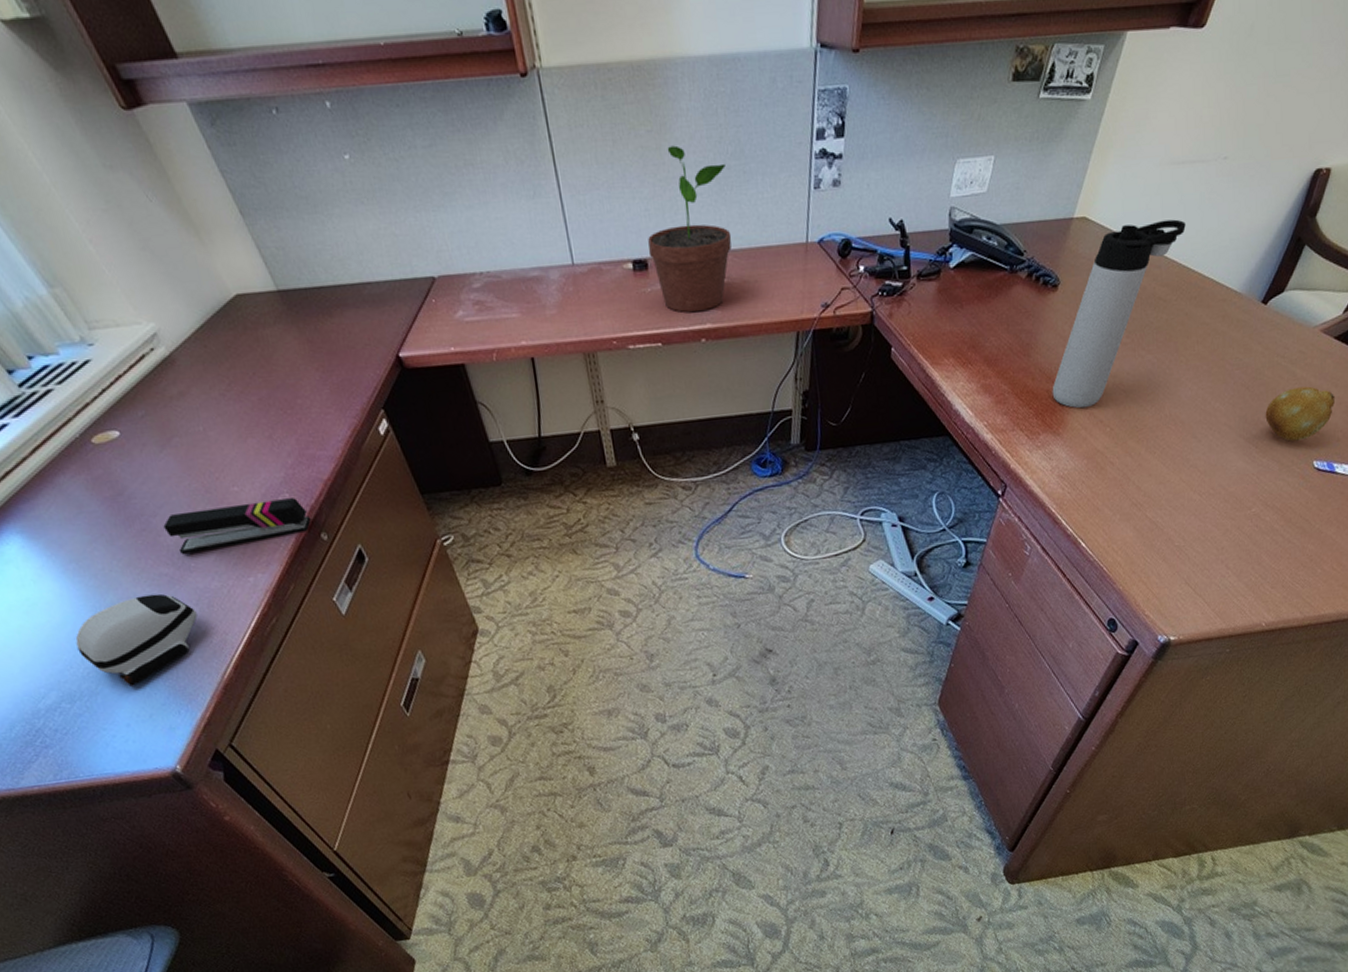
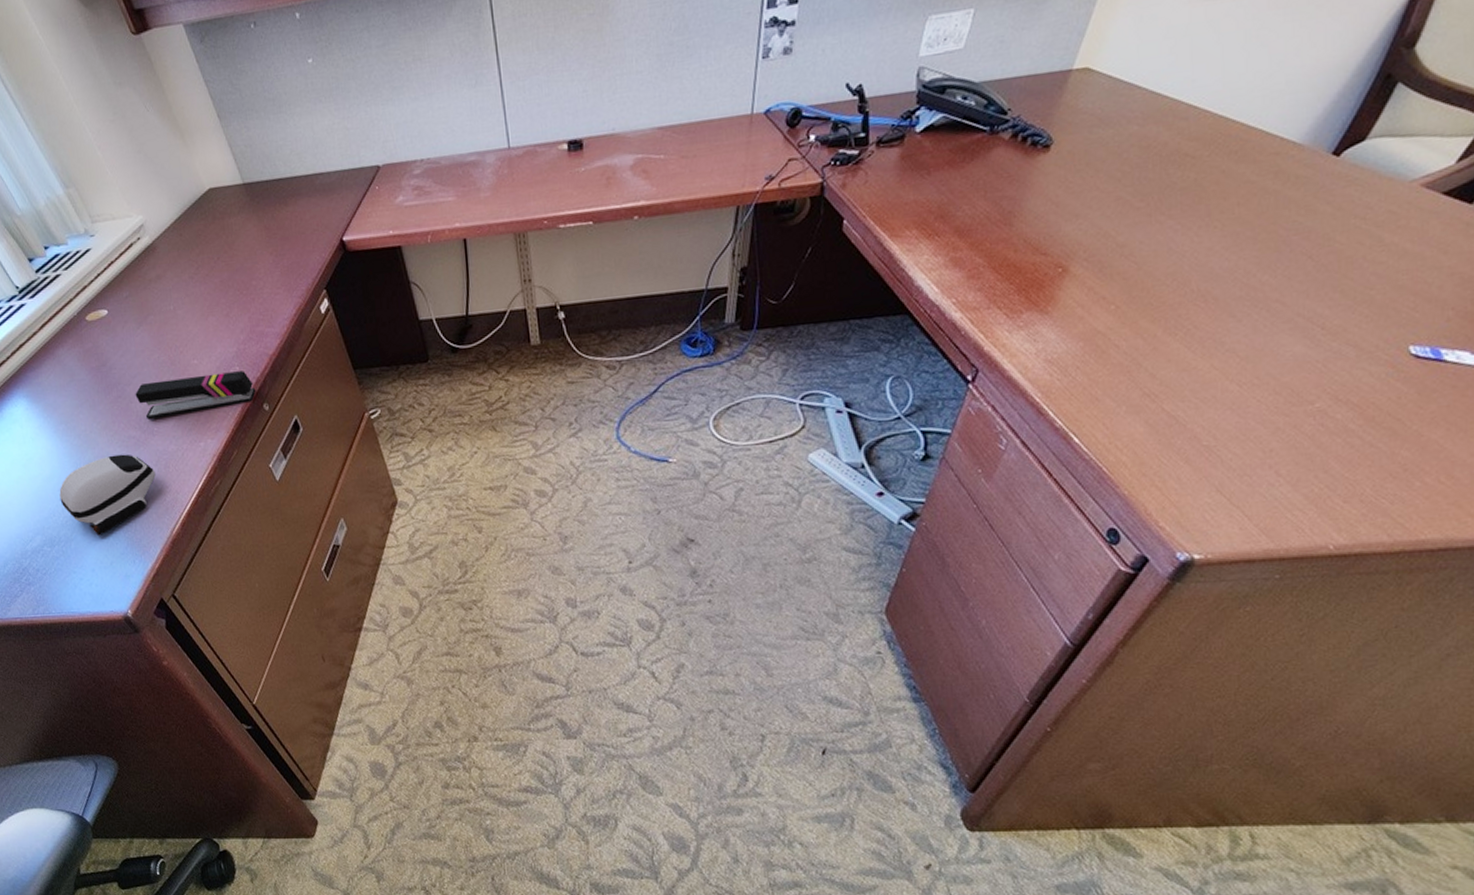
potted plant: present [648,145,732,313] -> none [584,26,671,190]
thermos bottle: present [1052,219,1186,409] -> none [1039,62,1224,283]
fruit: present [1265,386,1336,442] -> none [1336,253,1444,322]

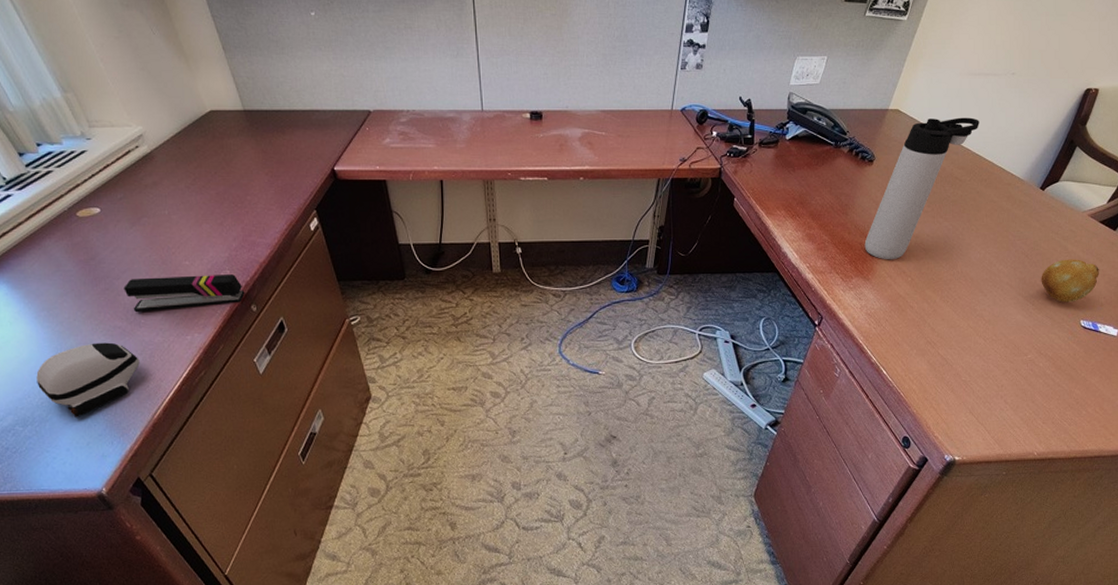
thermos bottle: none [1039,62,1224,283] -> present [864,117,979,260]
fruit: none [1336,253,1444,322] -> present [1041,259,1100,303]

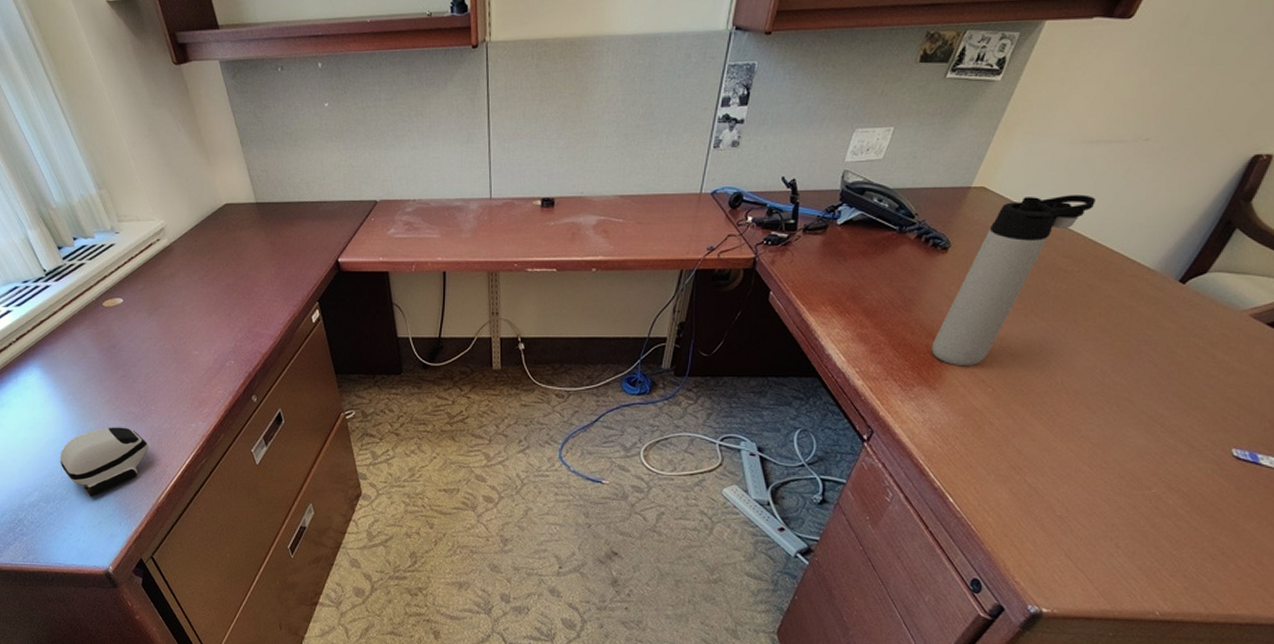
stapler: present [123,274,245,313] -> none [139,365,247,400]
fruit: present [1041,259,1100,303] -> none [1175,370,1265,425]

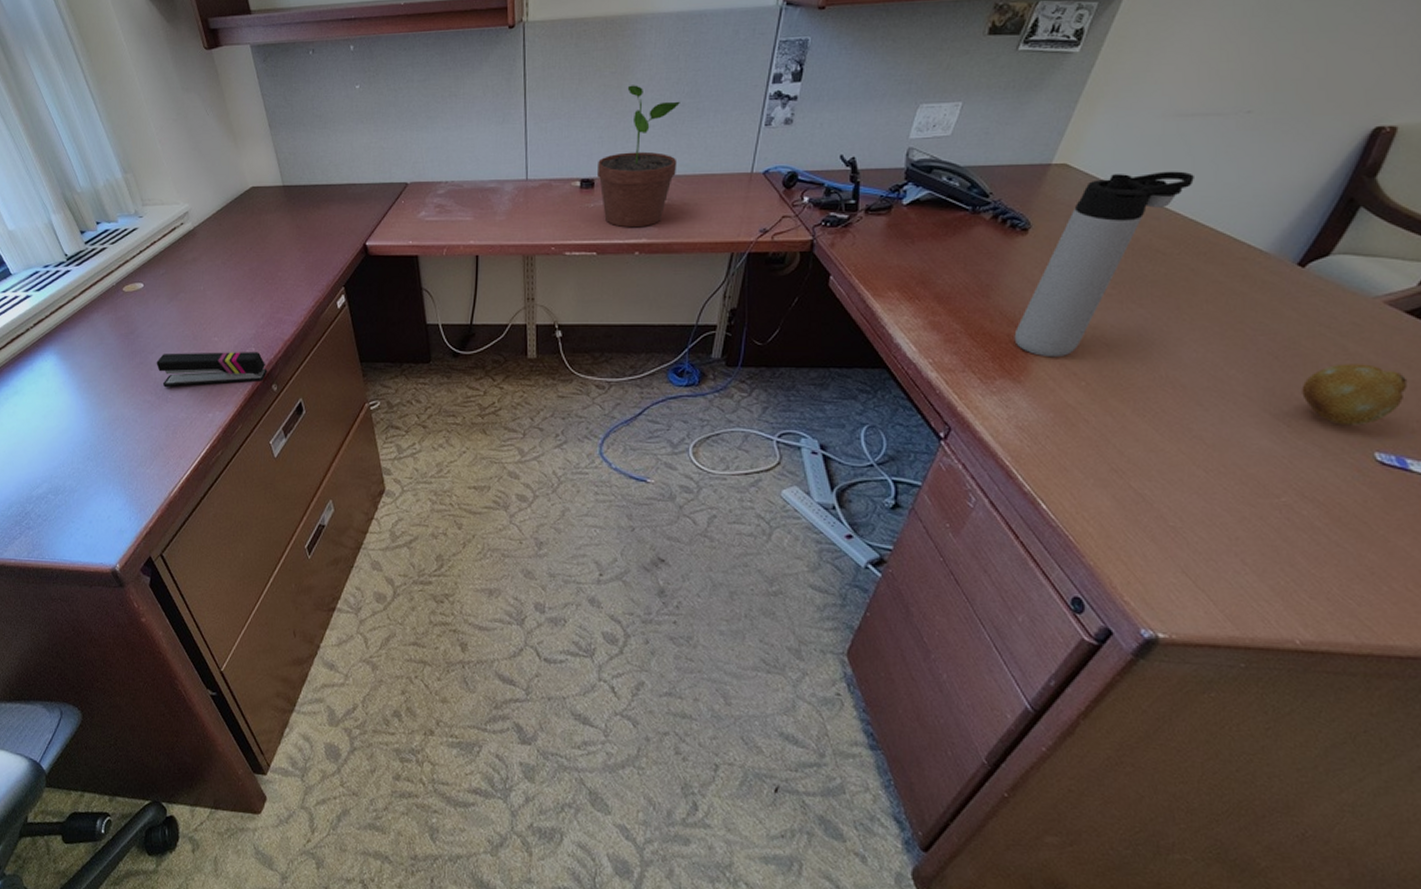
computer mouse: present [60,427,149,497] -> none [71,416,163,490]
stapler: none [139,365,247,400] -> present [156,352,268,388]
potted plant: none [556,106,635,246] -> present [596,85,680,228]
fruit: none [1175,370,1265,425] -> present [1301,364,1408,426]

